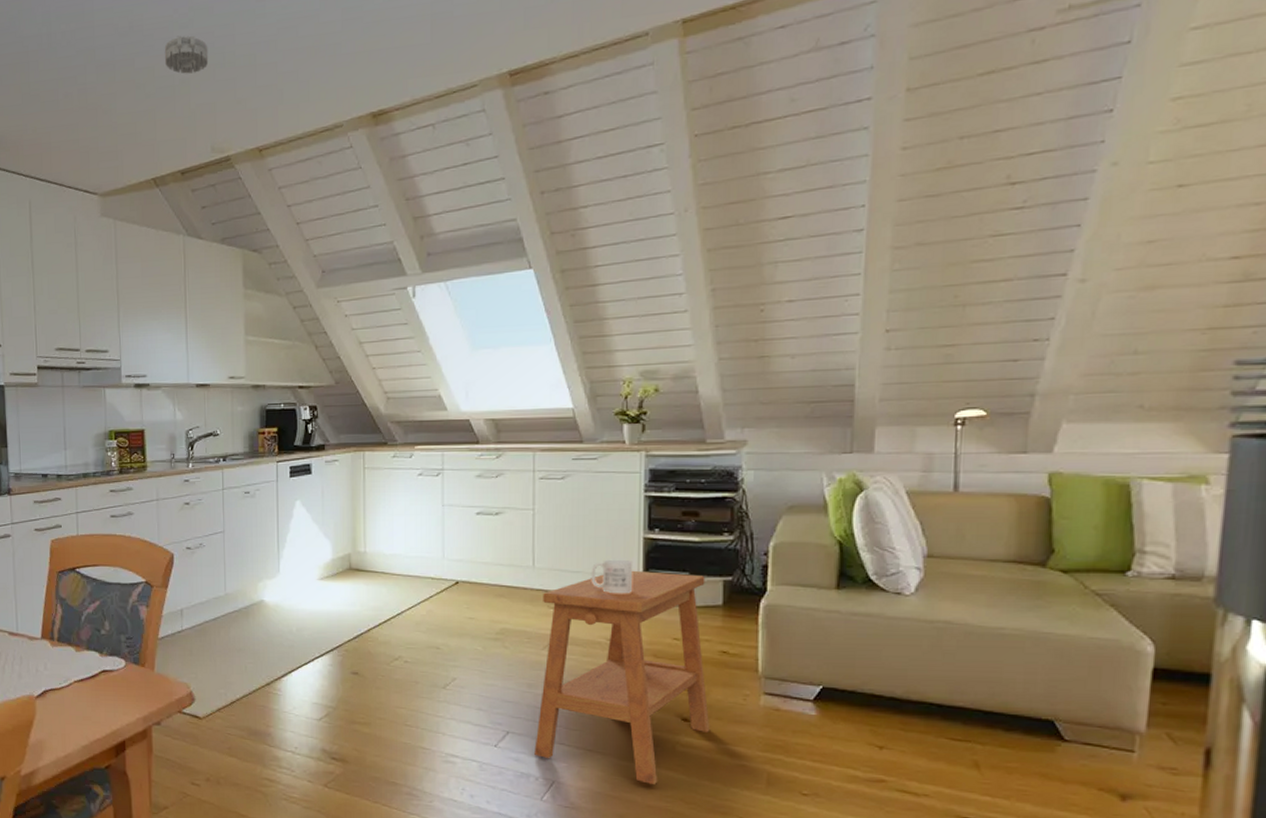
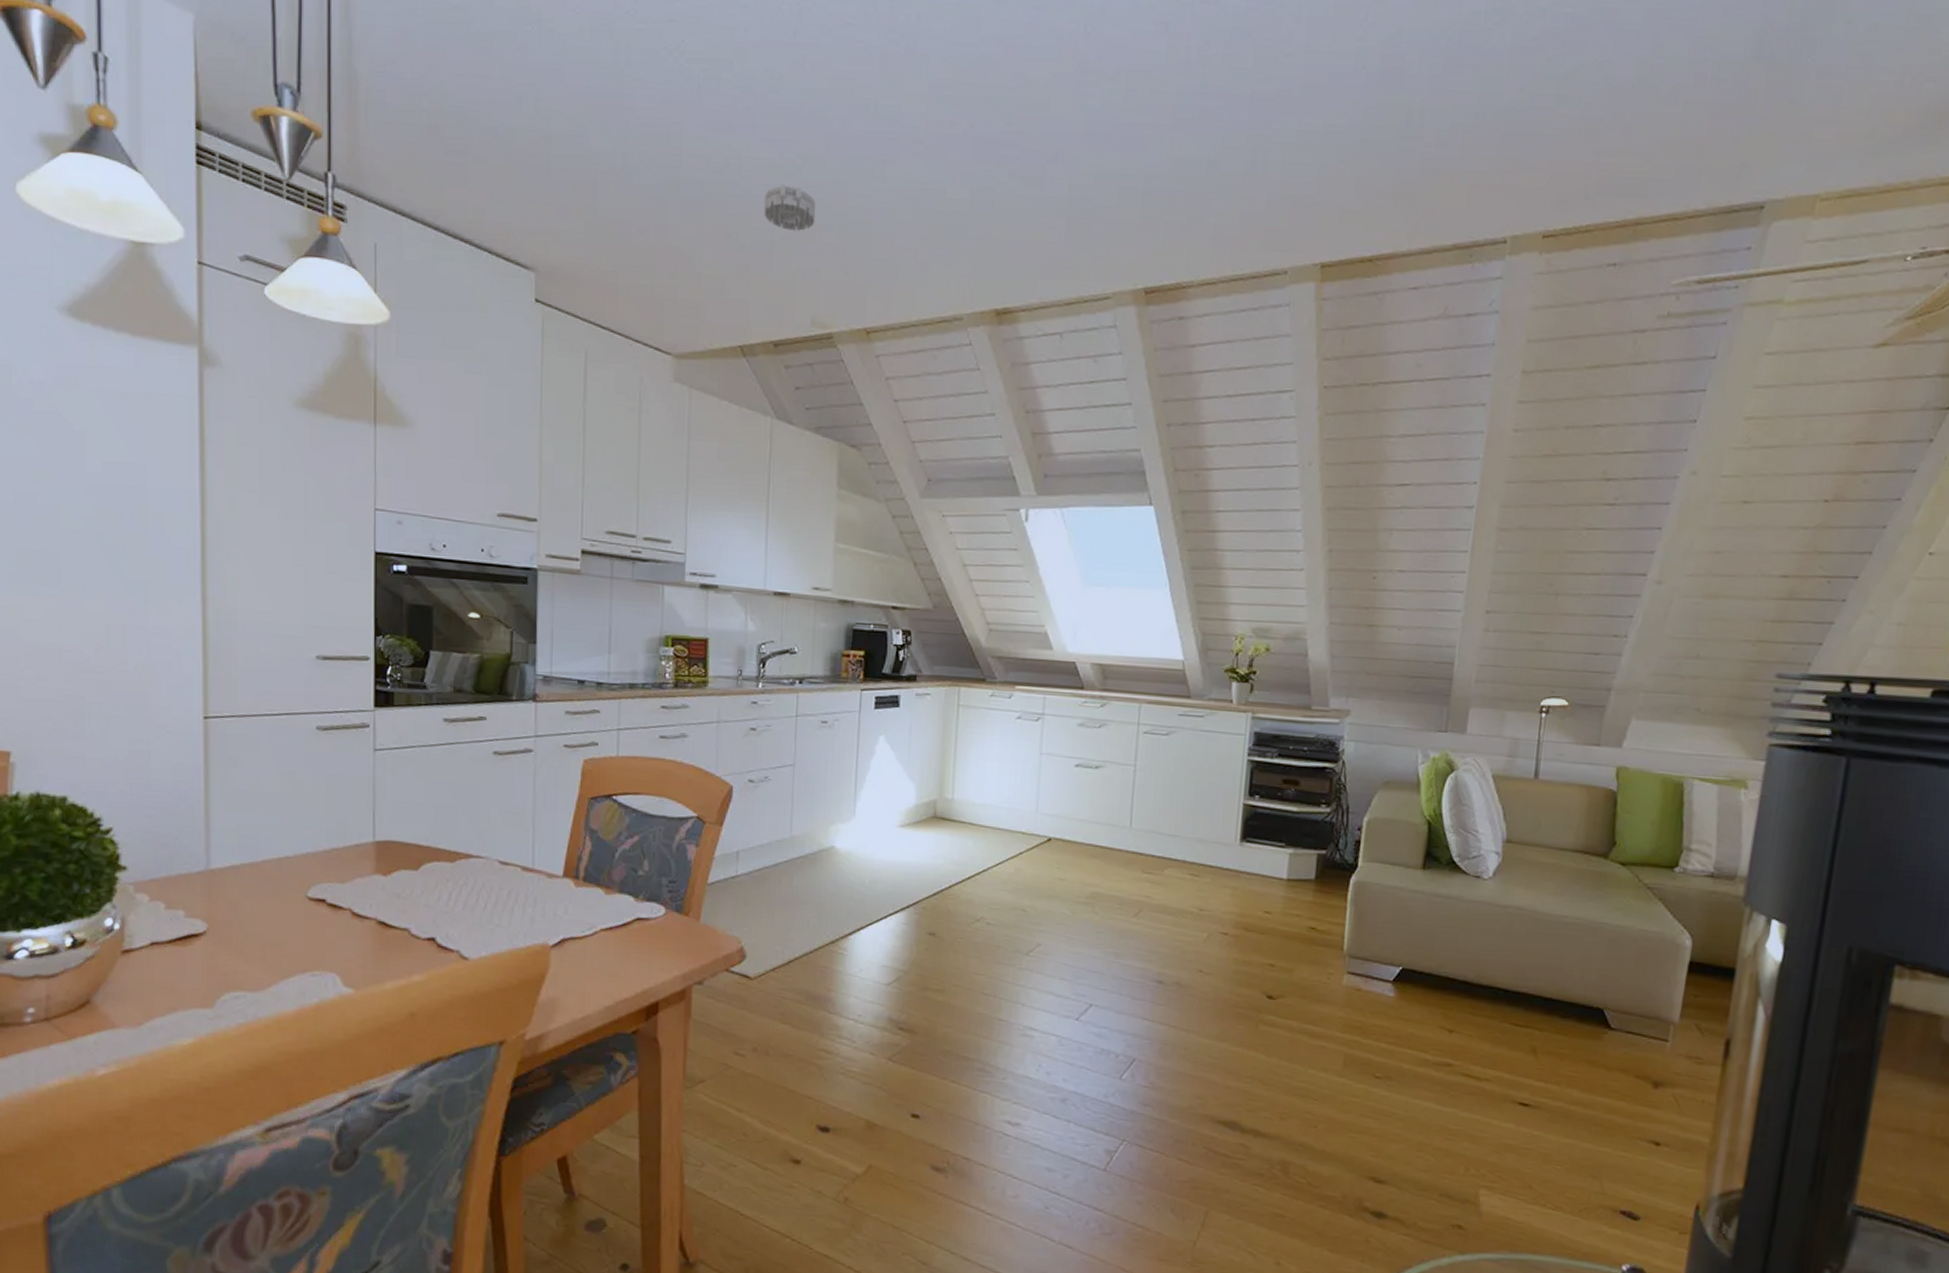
side table: present [534,570,710,784] -> none [1117,837,1301,1064]
mug: present [591,559,632,594] -> none [1188,824,1230,862]

